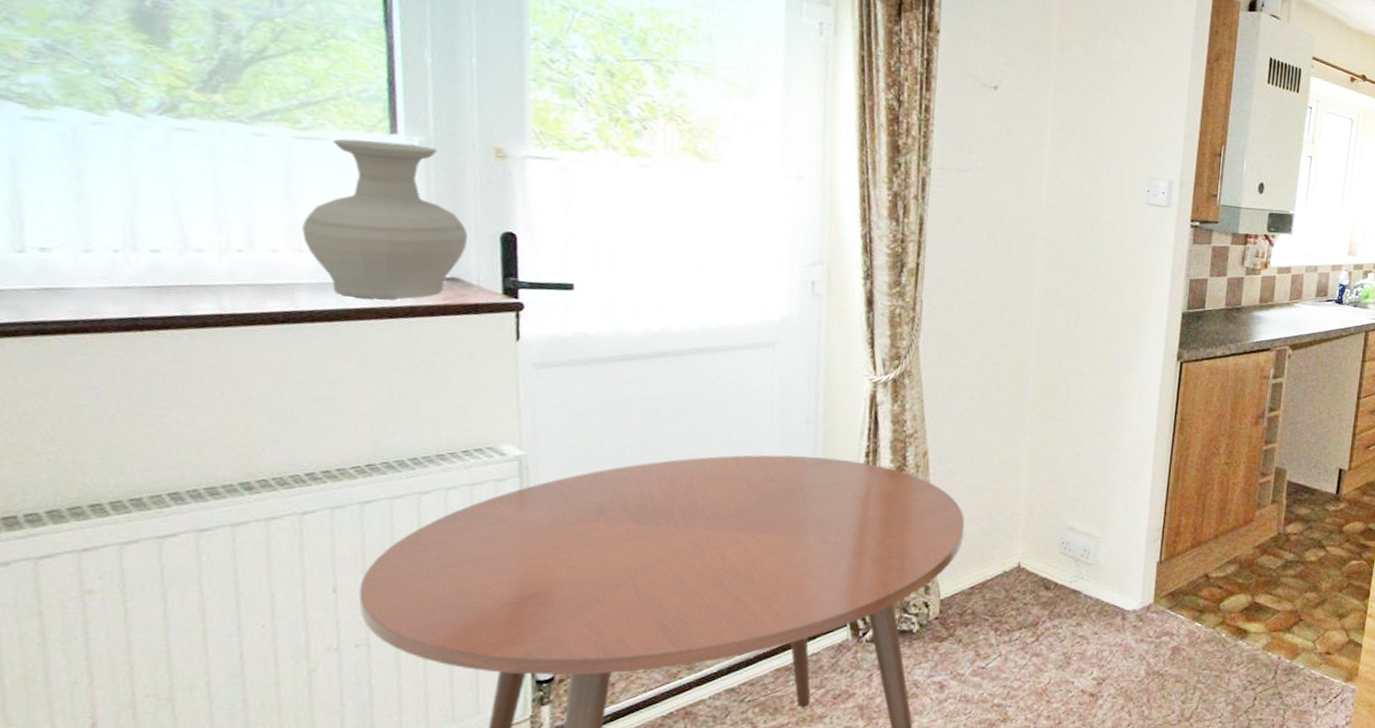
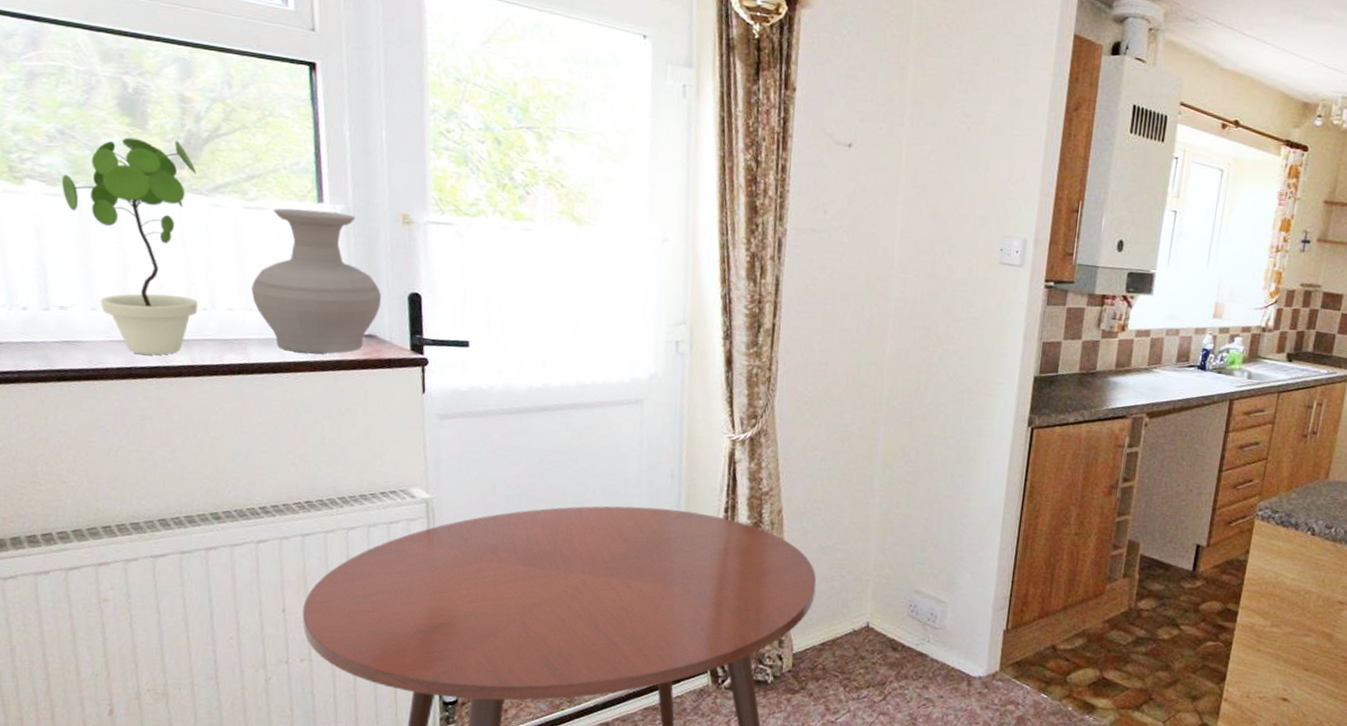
potted plant: none [48,56,234,304] -> present [61,137,198,355]

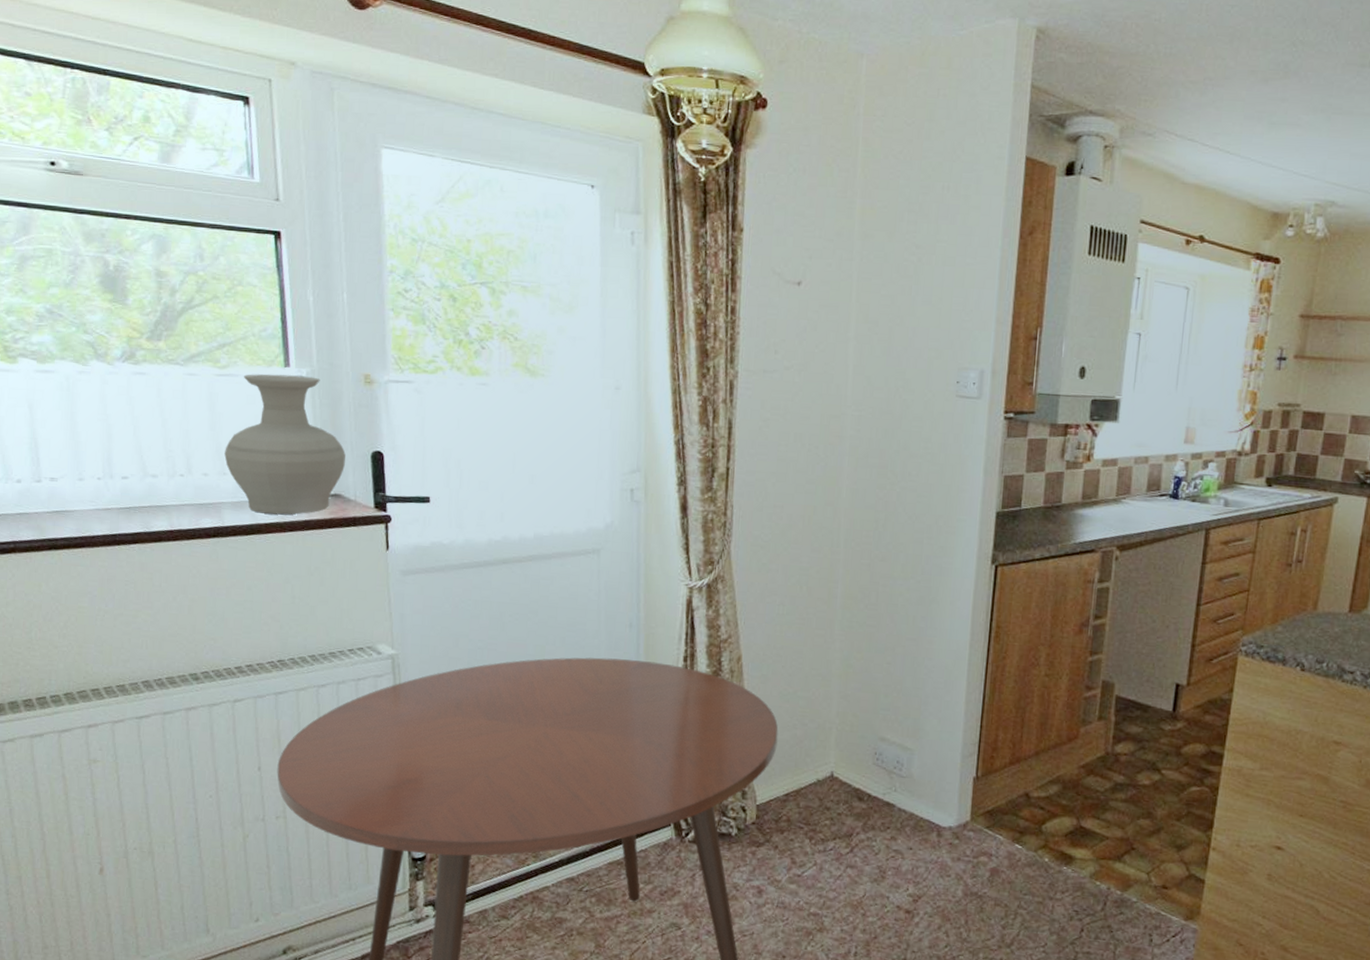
potted plant: present [61,137,198,355] -> none [50,313,176,522]

